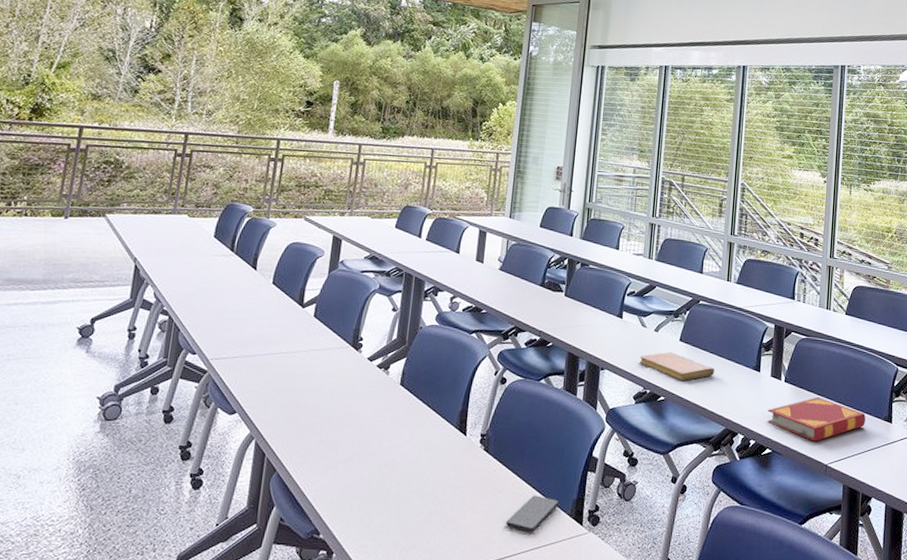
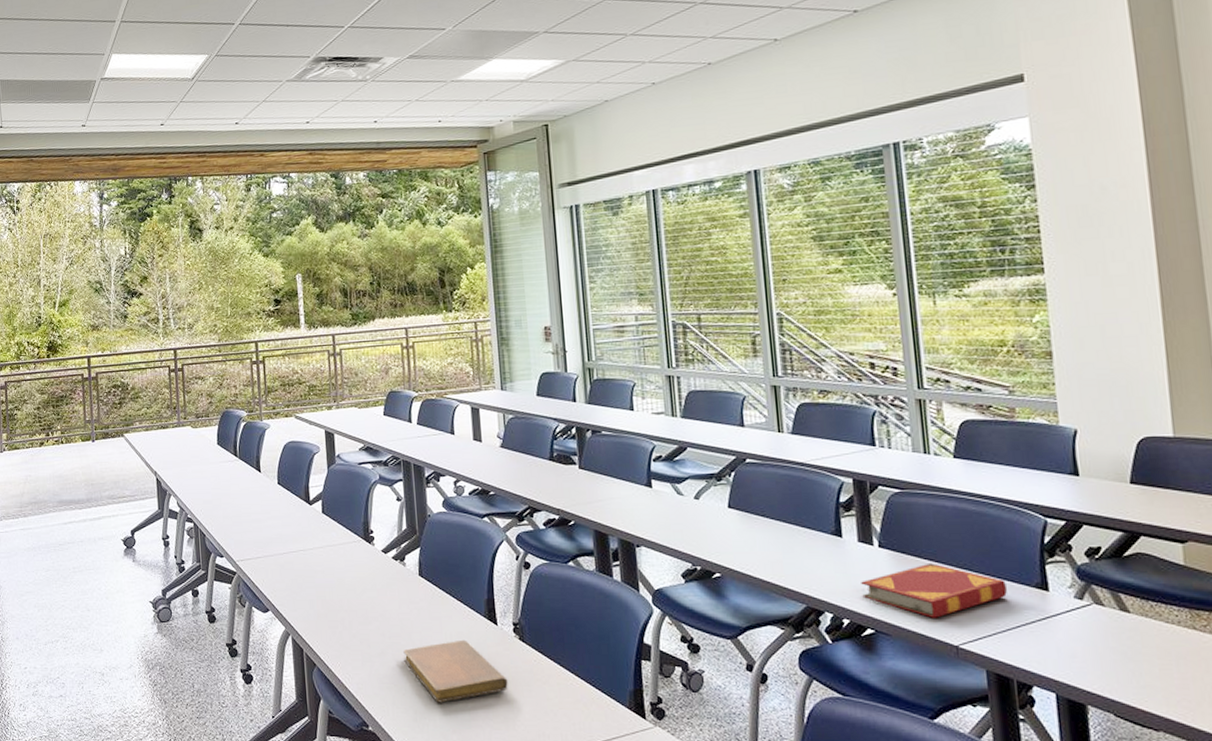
notebook: none [369,448,466,510] -> present [403,639,508,703]
smartphone: present [506,495,559,532] -> none [558,686,614,726]
notebook: present [639,352,715,382] -> none [681,522,781,555]

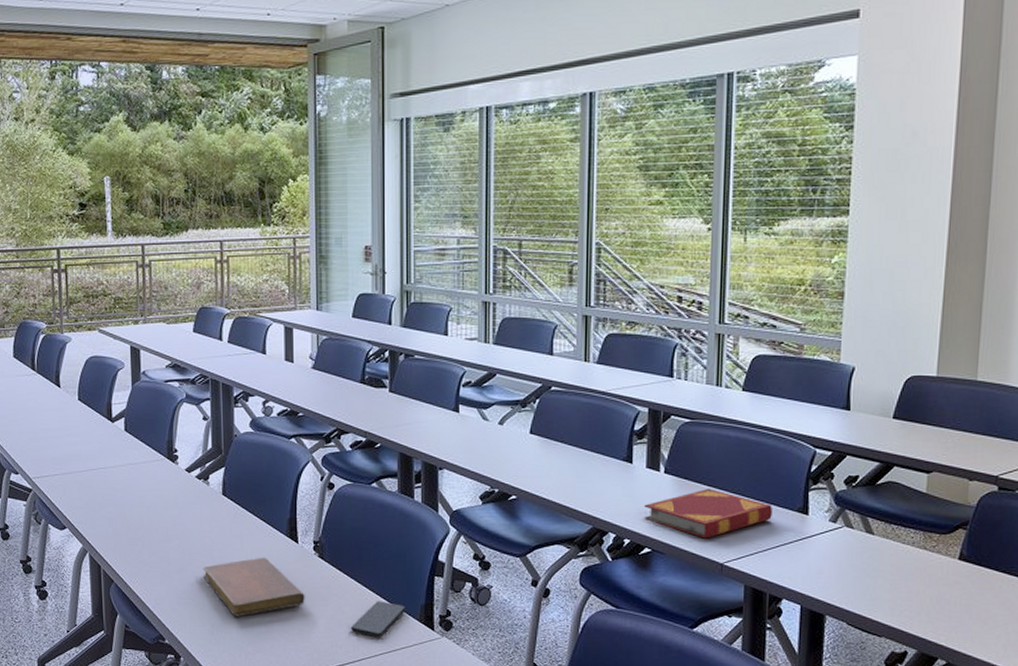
smartphone: none [558,686,614,726] -> present [351,601,405,637]

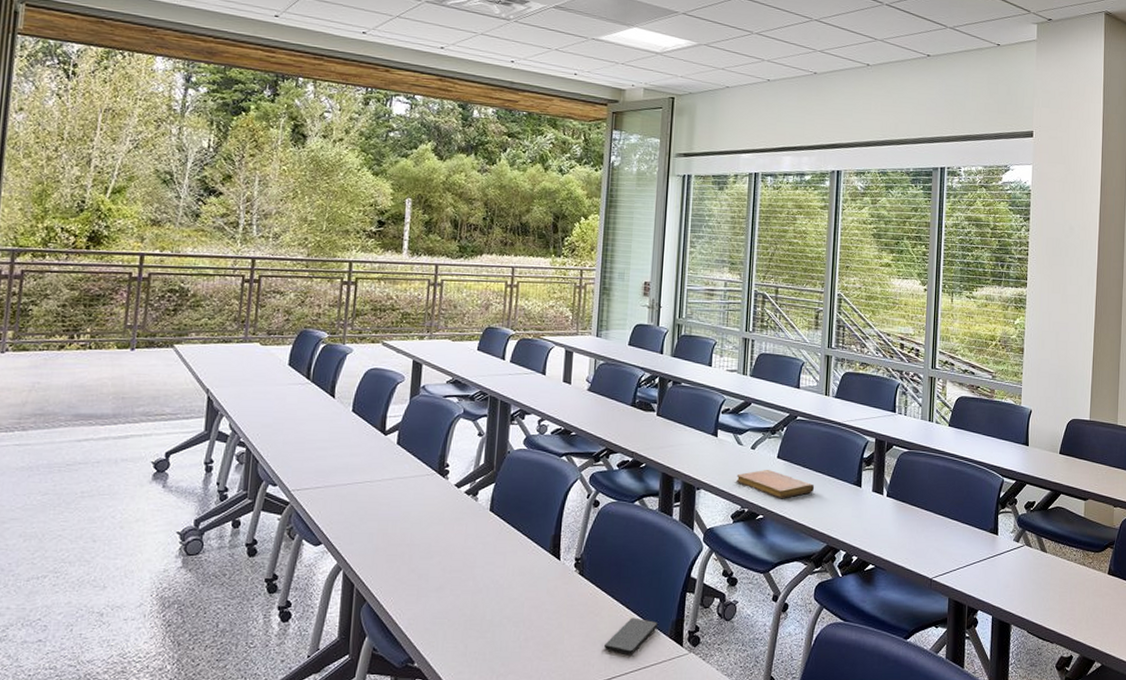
notebook: present [203,557,305,617] -> none [462,574,562,637]
notebook: none [483,447,576,478] -> present [736,470,815,499]
hardback book: present [644,488,773,539] -> none [869,510,972,556]

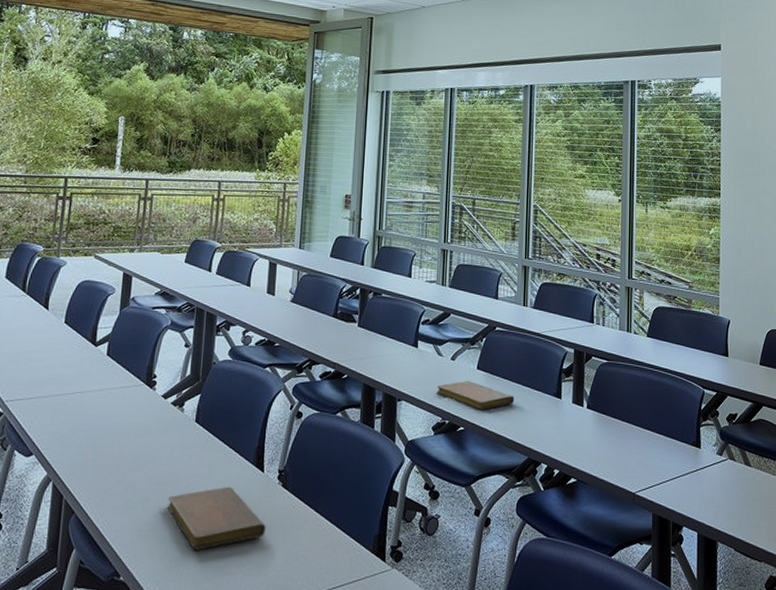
notebook: none [462,574,562,637] -> present [167,486,266,550]
smartphone: present [604,617,658,654] -> none [307,531,360,570]

